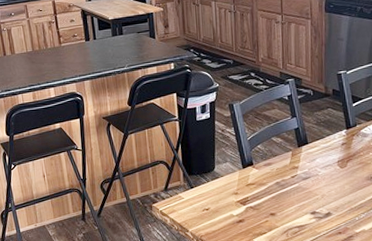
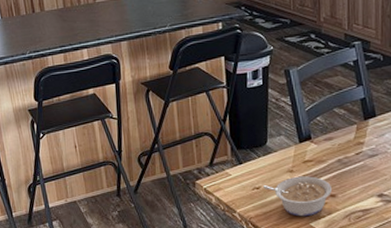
legume: none [212,197,271,234] -> present [263,176,332,217]

